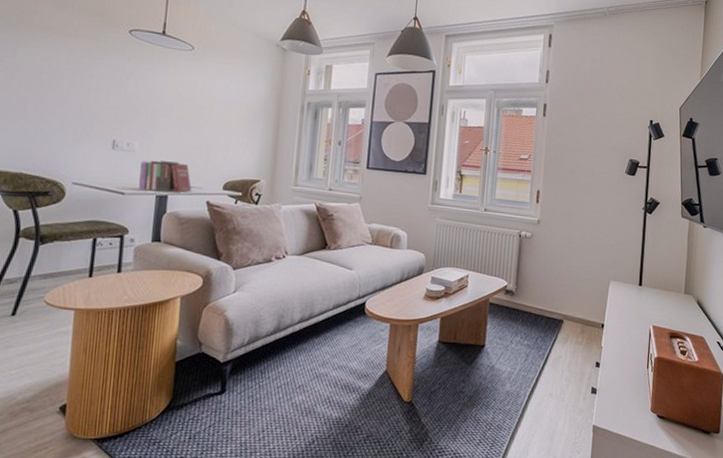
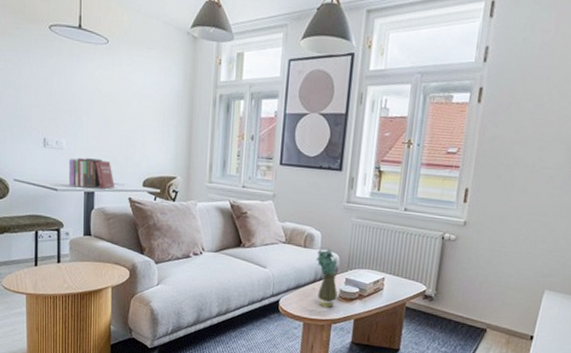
vase: none [402,247,424,307] -> present [316,247,338,308]

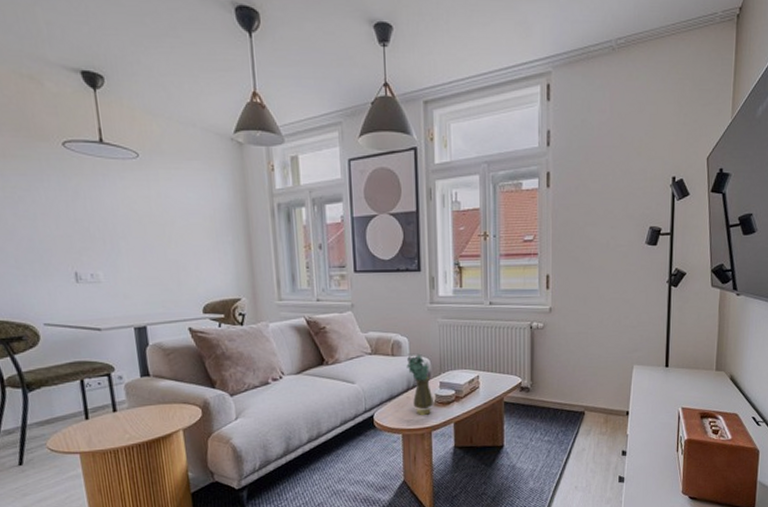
books: present [69,157,114,190] -> none [110,289,170,323]

